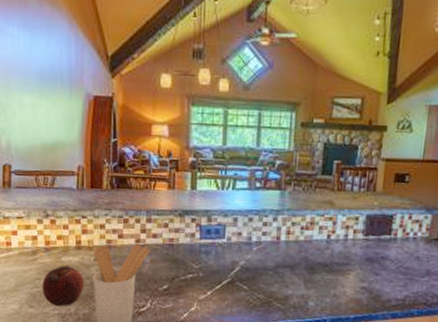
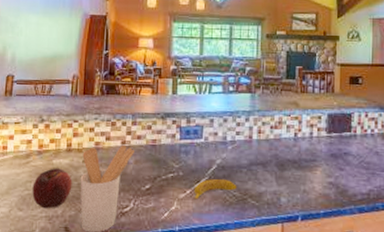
banana: none [211,280,262,302] -> present [191,178,237,201]

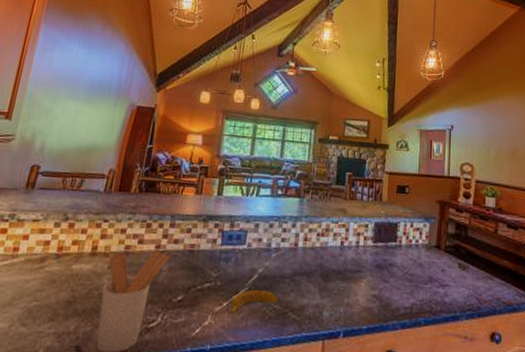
fruit: present [32,168,73,209] -> none [41,274,93,324]

